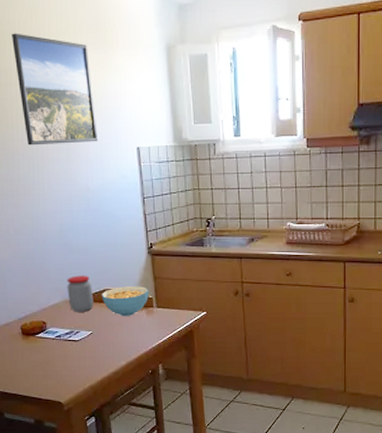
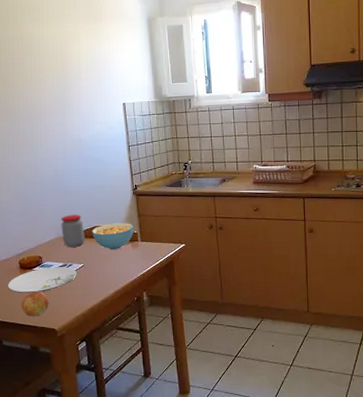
plate: none [9,334,85,361] -> present [8,267,77,293]
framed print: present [12,33,98,146] -> none [15,8,89,103]
apple: none [24,360,54,388] -> present [21,291,48,317]

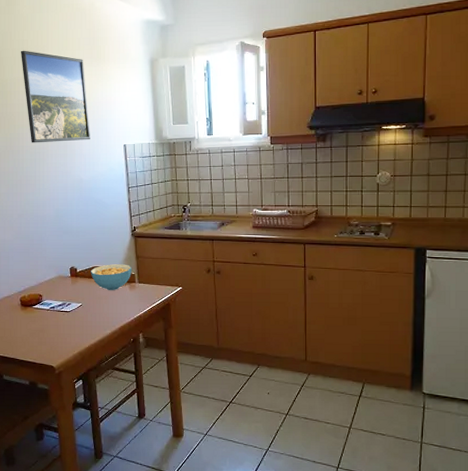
plate: present [8,267,77,293] -> none [9,305,75,330]
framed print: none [15,8,89,103] -> present [21,50,90,143]
apple: present [21,291,48,317] -> none [21,329,47,353]
jar: present [61,214,85,247] -> none [61,254,84,286]

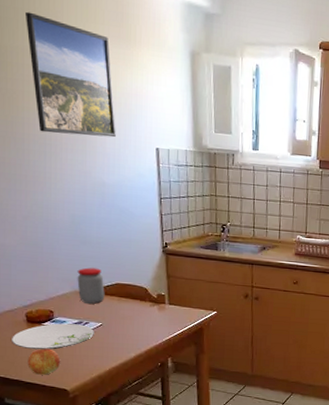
plate: none [9,305,75,330] -> present [12,323,94,350]
apple: none [21,329,47,353] -> present [28,348,60,375]
jar: none [61,254,84,286] -> present [77,267,105,304]
cereal bowl: present [90,264,131,290] -> none [113,282,161,311]

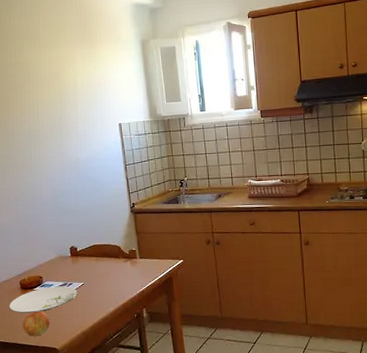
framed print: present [26,11,116,138] -> none [12,35,86,126]
jar: present [77,267,105,304] -> none [60,233,85,266]

